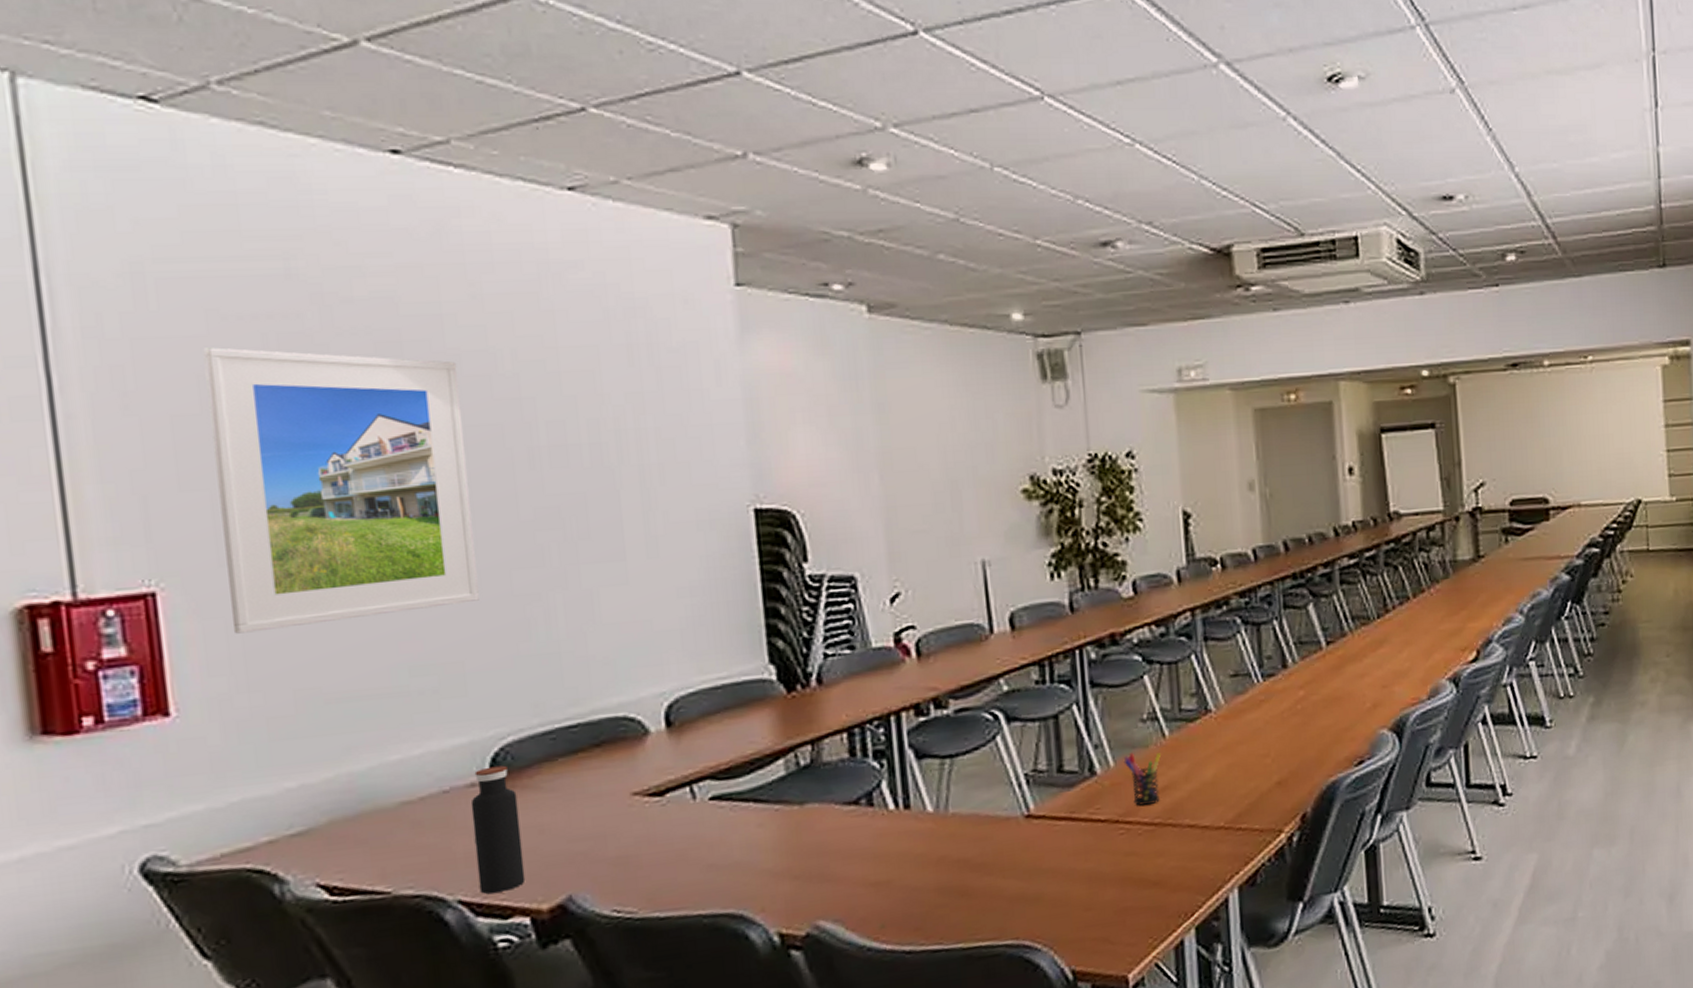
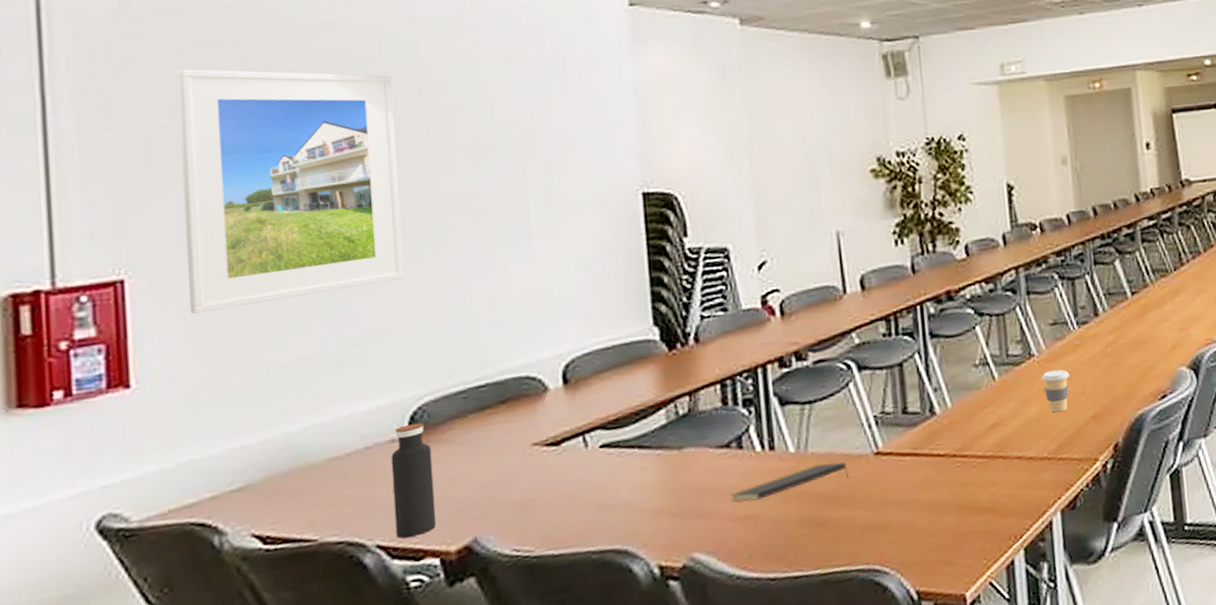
notepad: none [858,825,996,865] -> present [729,462,849,502]
pen holder: present [1123,752,1161,806] -> none [959,394,991,441]
coffee cup: none [1219,727,1252,777] -> present [1041,369,1070,413]

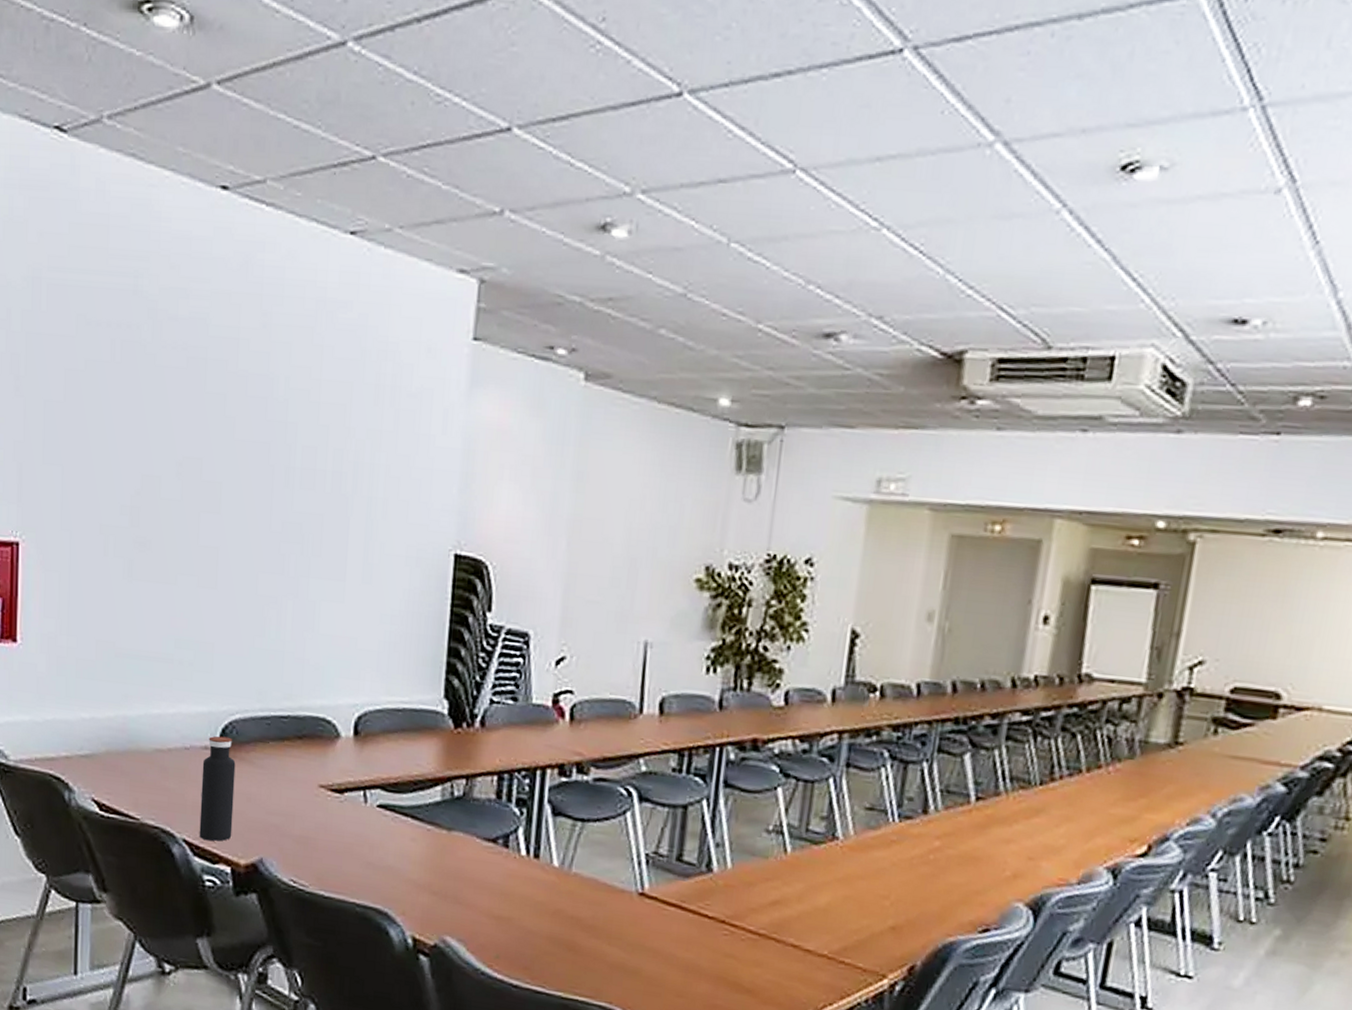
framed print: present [176,69,404,314] -> none [63,347,244,594]
notepad: present [729,462,849,502] -> none [488,885,608,913]
coffee cup: present [1041,369,1070,413] -> none [841,861,876,912]

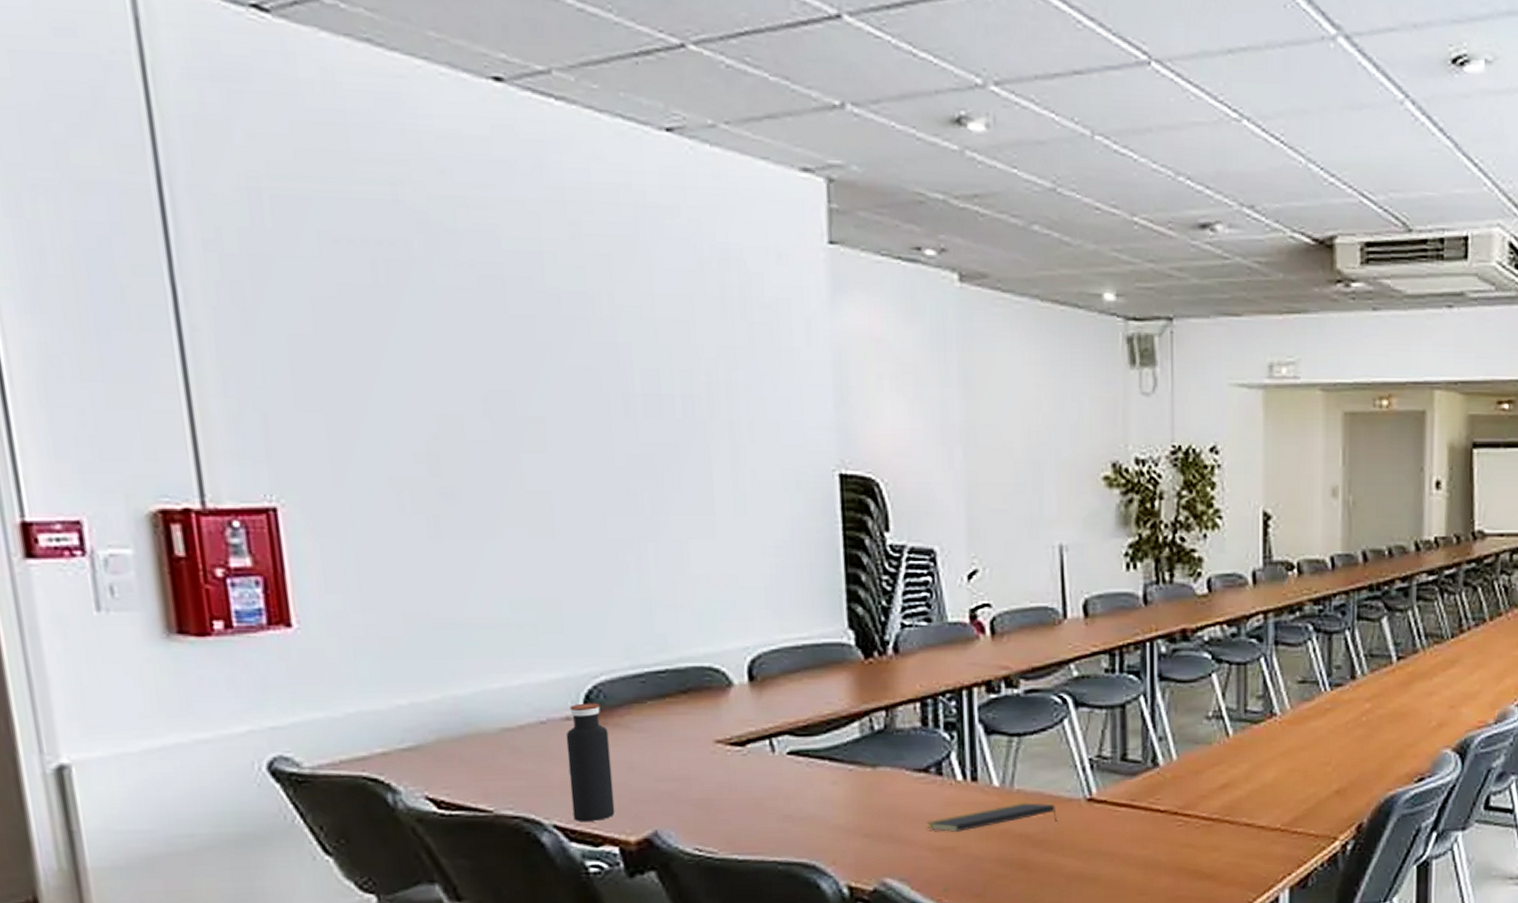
notepad: none [488,885,608,913] -> present [926,803,1057,832]

